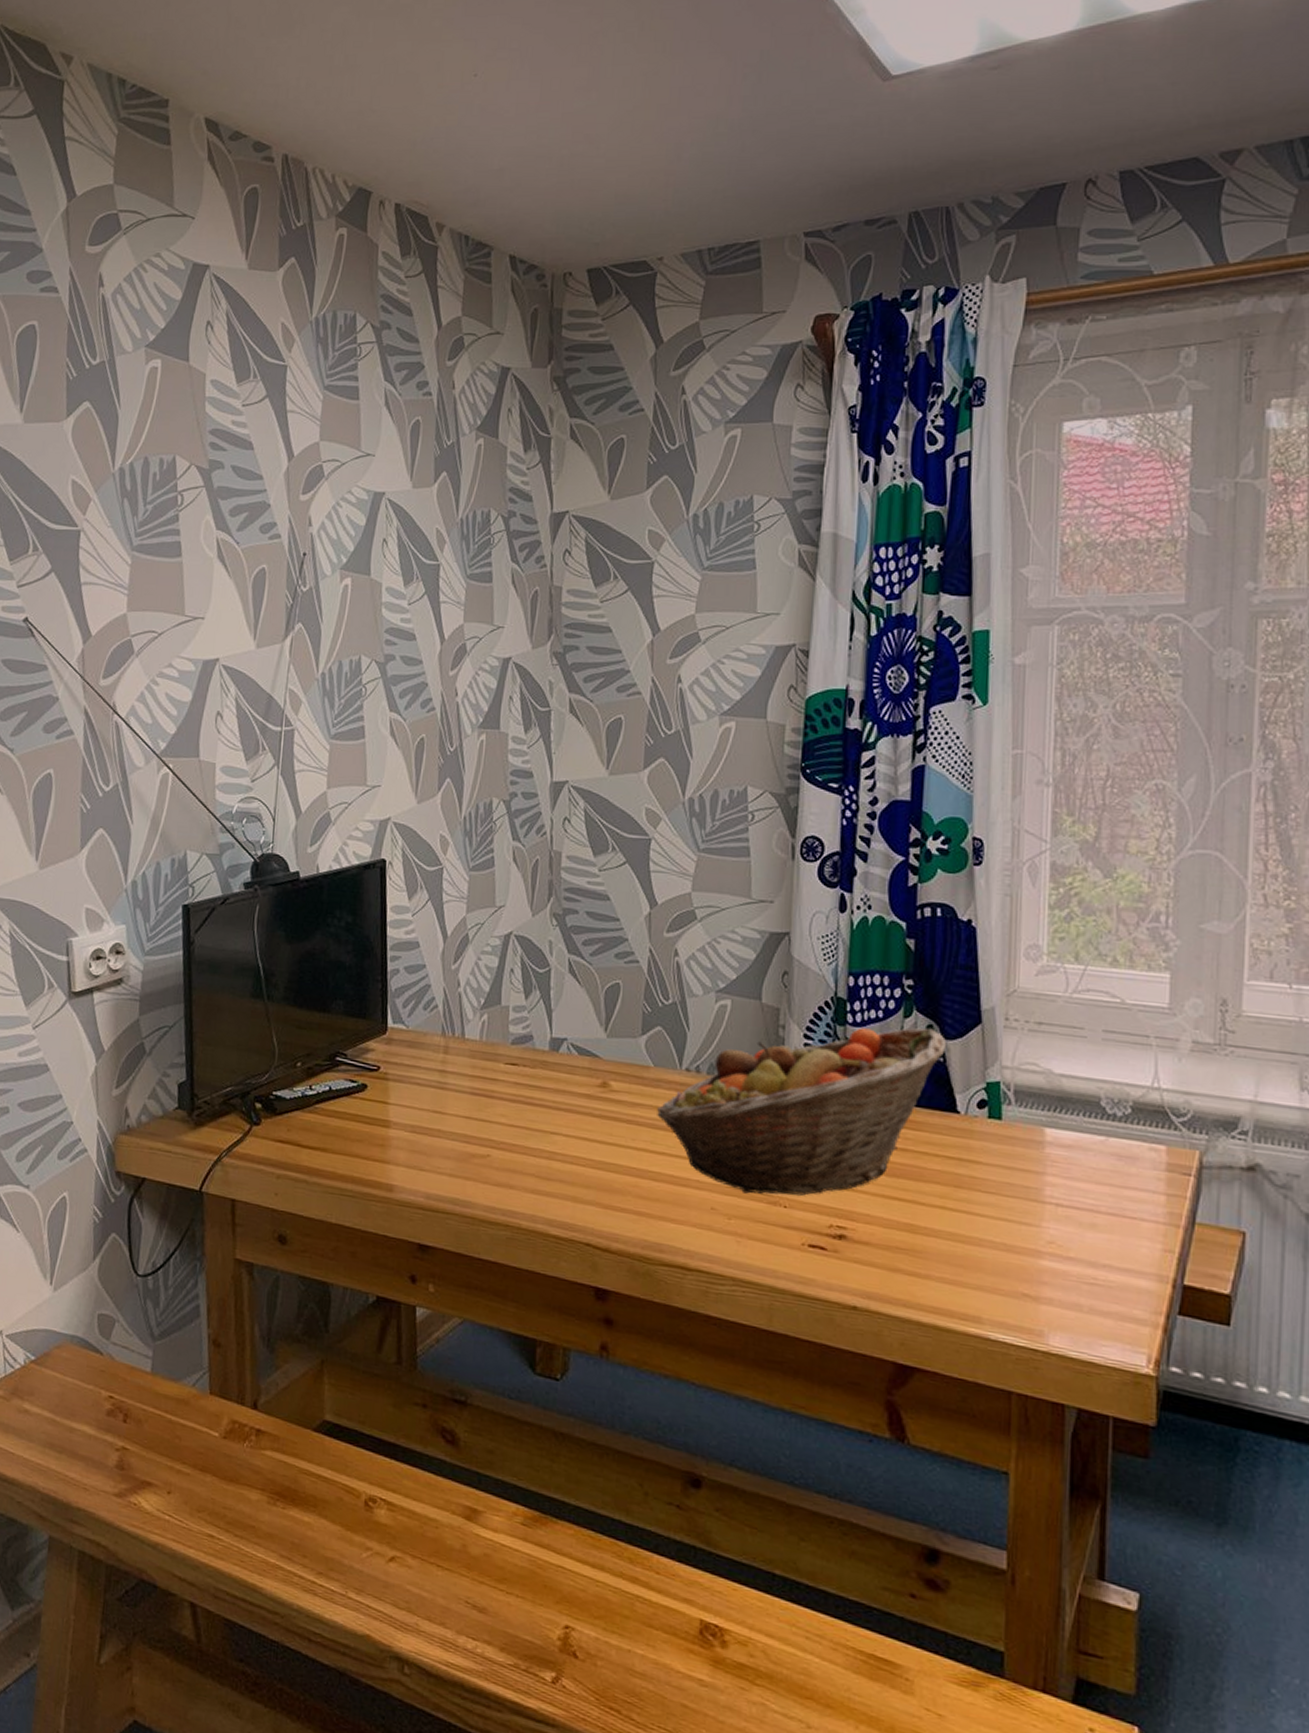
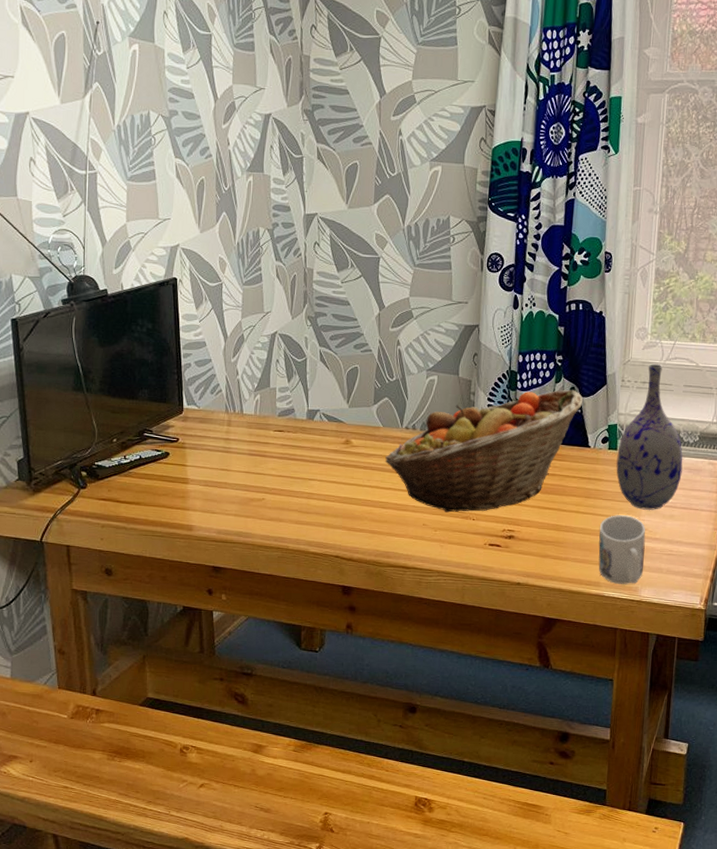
mug: none [977,1216,1053,1325] -> present [598,515,646,584]
vase: none [1001,997,1108,1214] -> present [616,364,683,510]

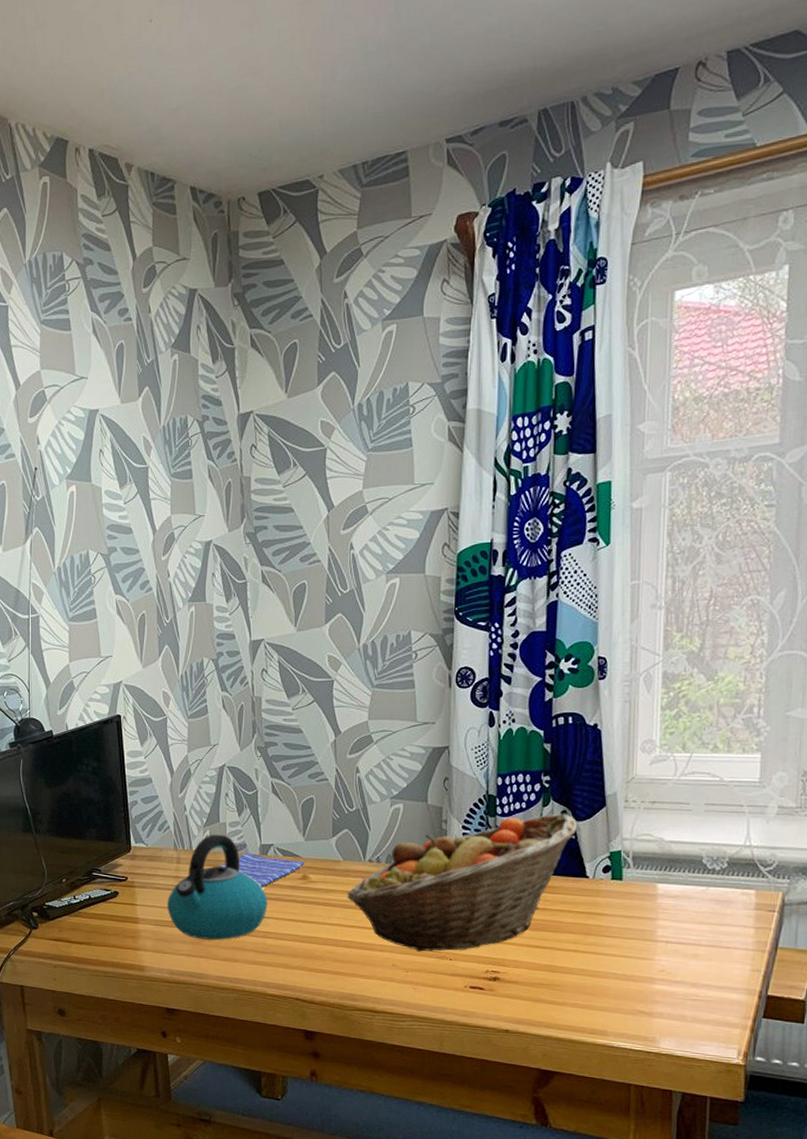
kettle: none [217,398,313,501] -> present [167,834,268,940]
dish towel: none [268,417,347,451] -> present [219,852,304,888]
mug: present [598,515,646,584] -> none [603,954,663,1034]
vase: present [616,364,683,510] -> none [622,781,708,949]

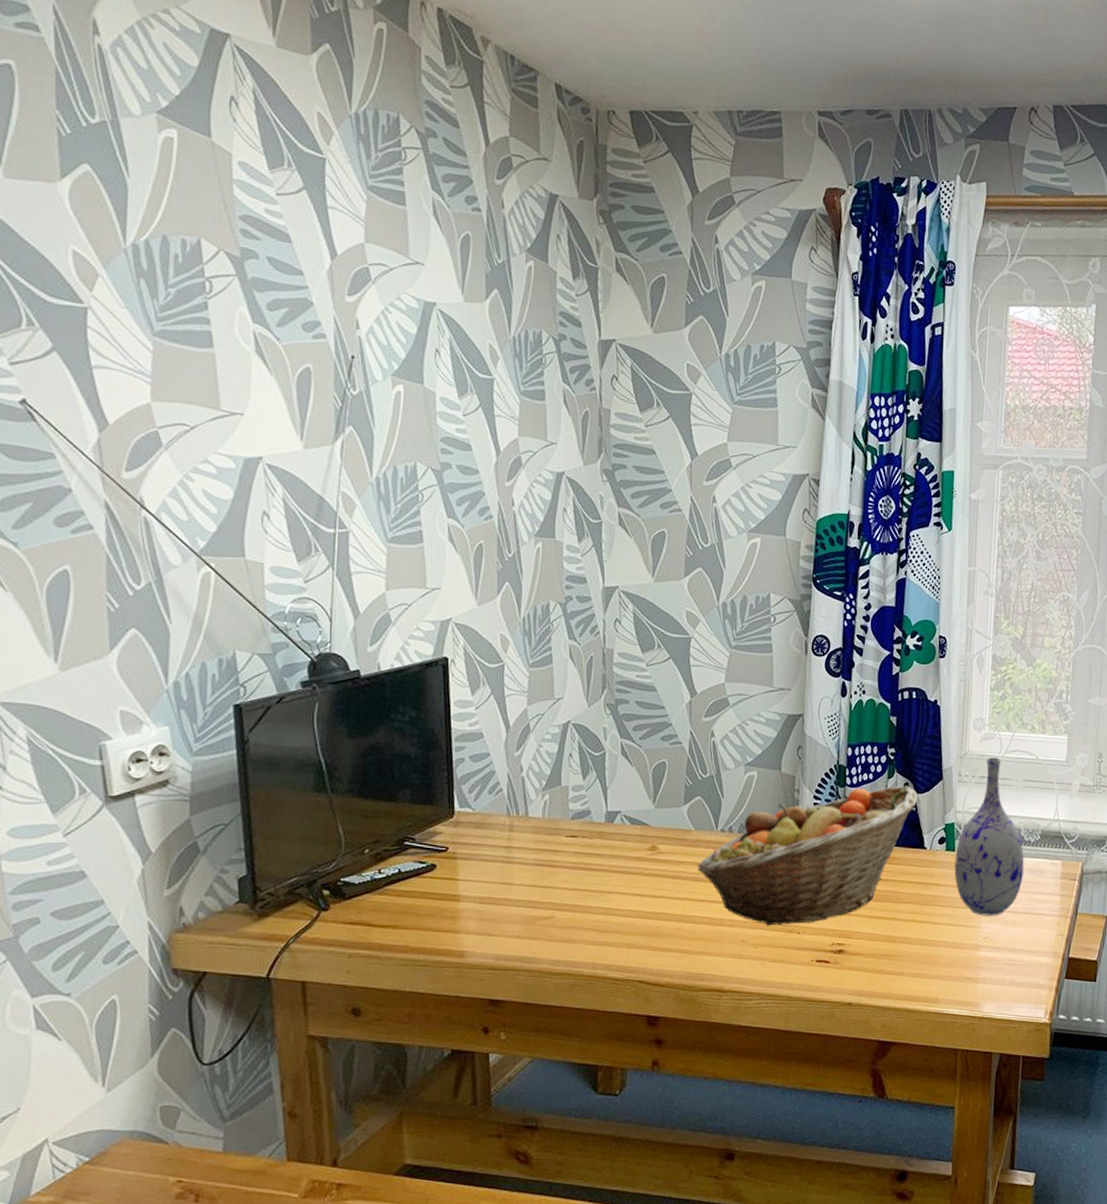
kettle: present [167,834,268,940] -> none [496,798,612,919]
dish towel: present [219,852,304,888] -> none [558,820,653,859]
vase: none [622,781,708,949] -> present [954,757,1024,916]

